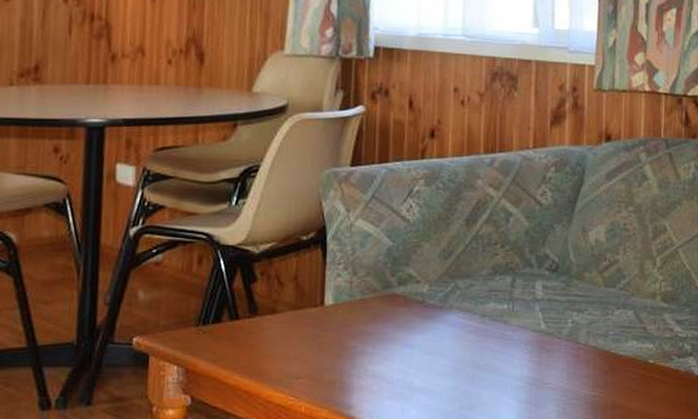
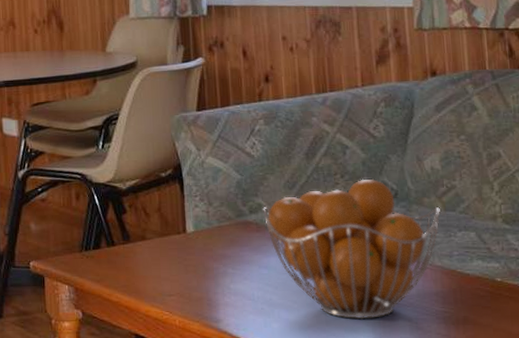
fruit basket: none [413,249,600,405] -> present [263,178,440,320]

